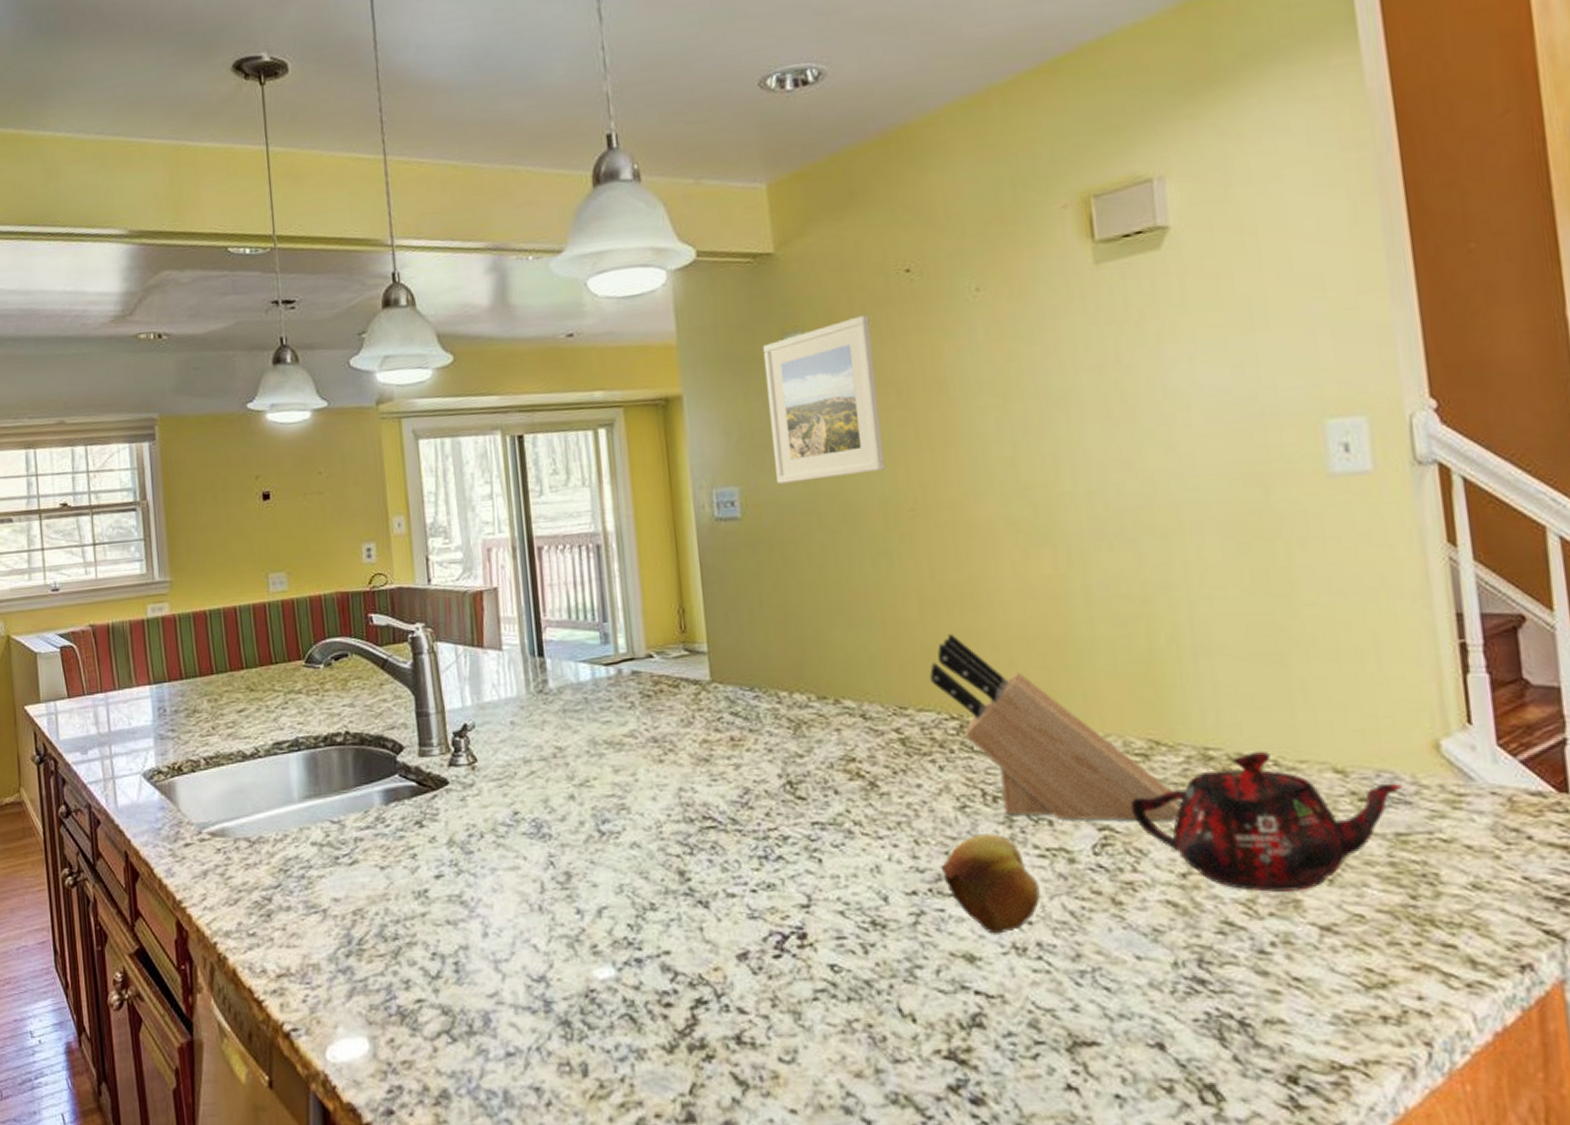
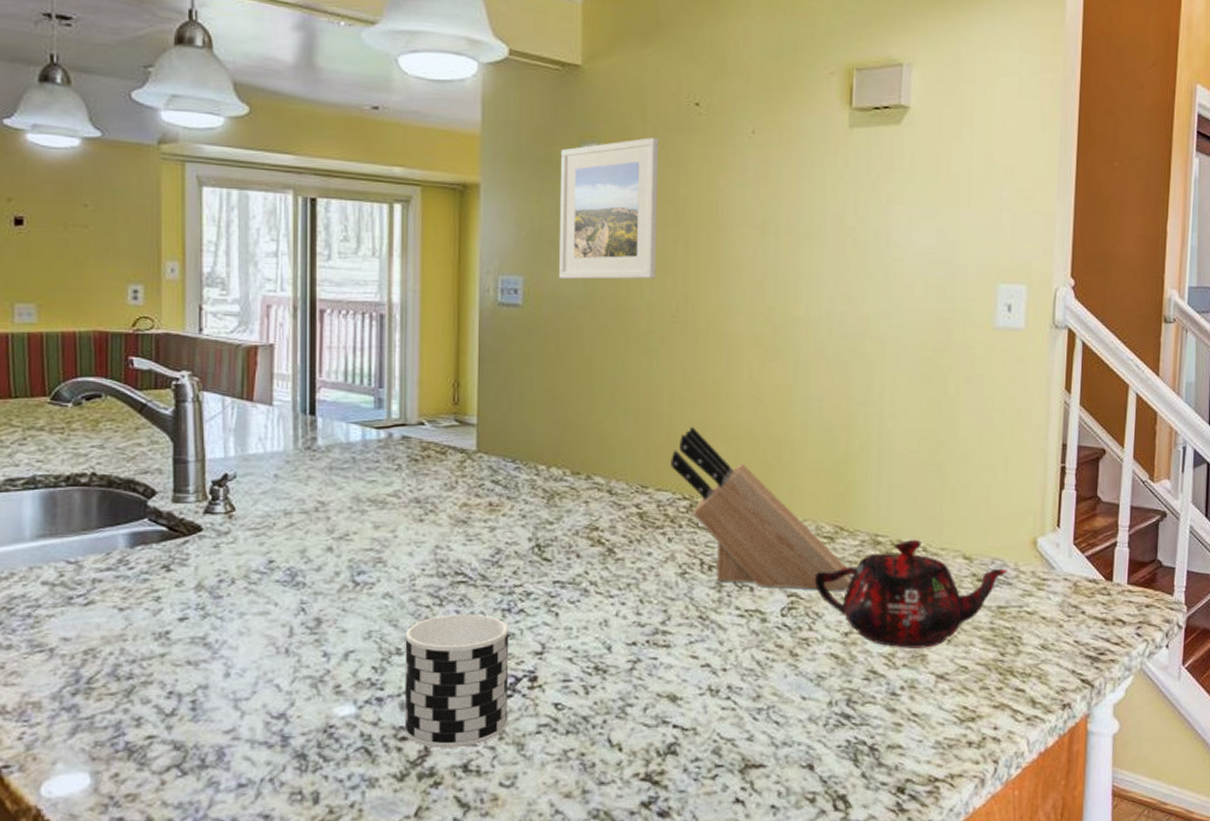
cup: none [657,863,779,1016] -> present [404,614,509,748]
fruit: present [942,833,1041,934] -> none [660,596,736,679]

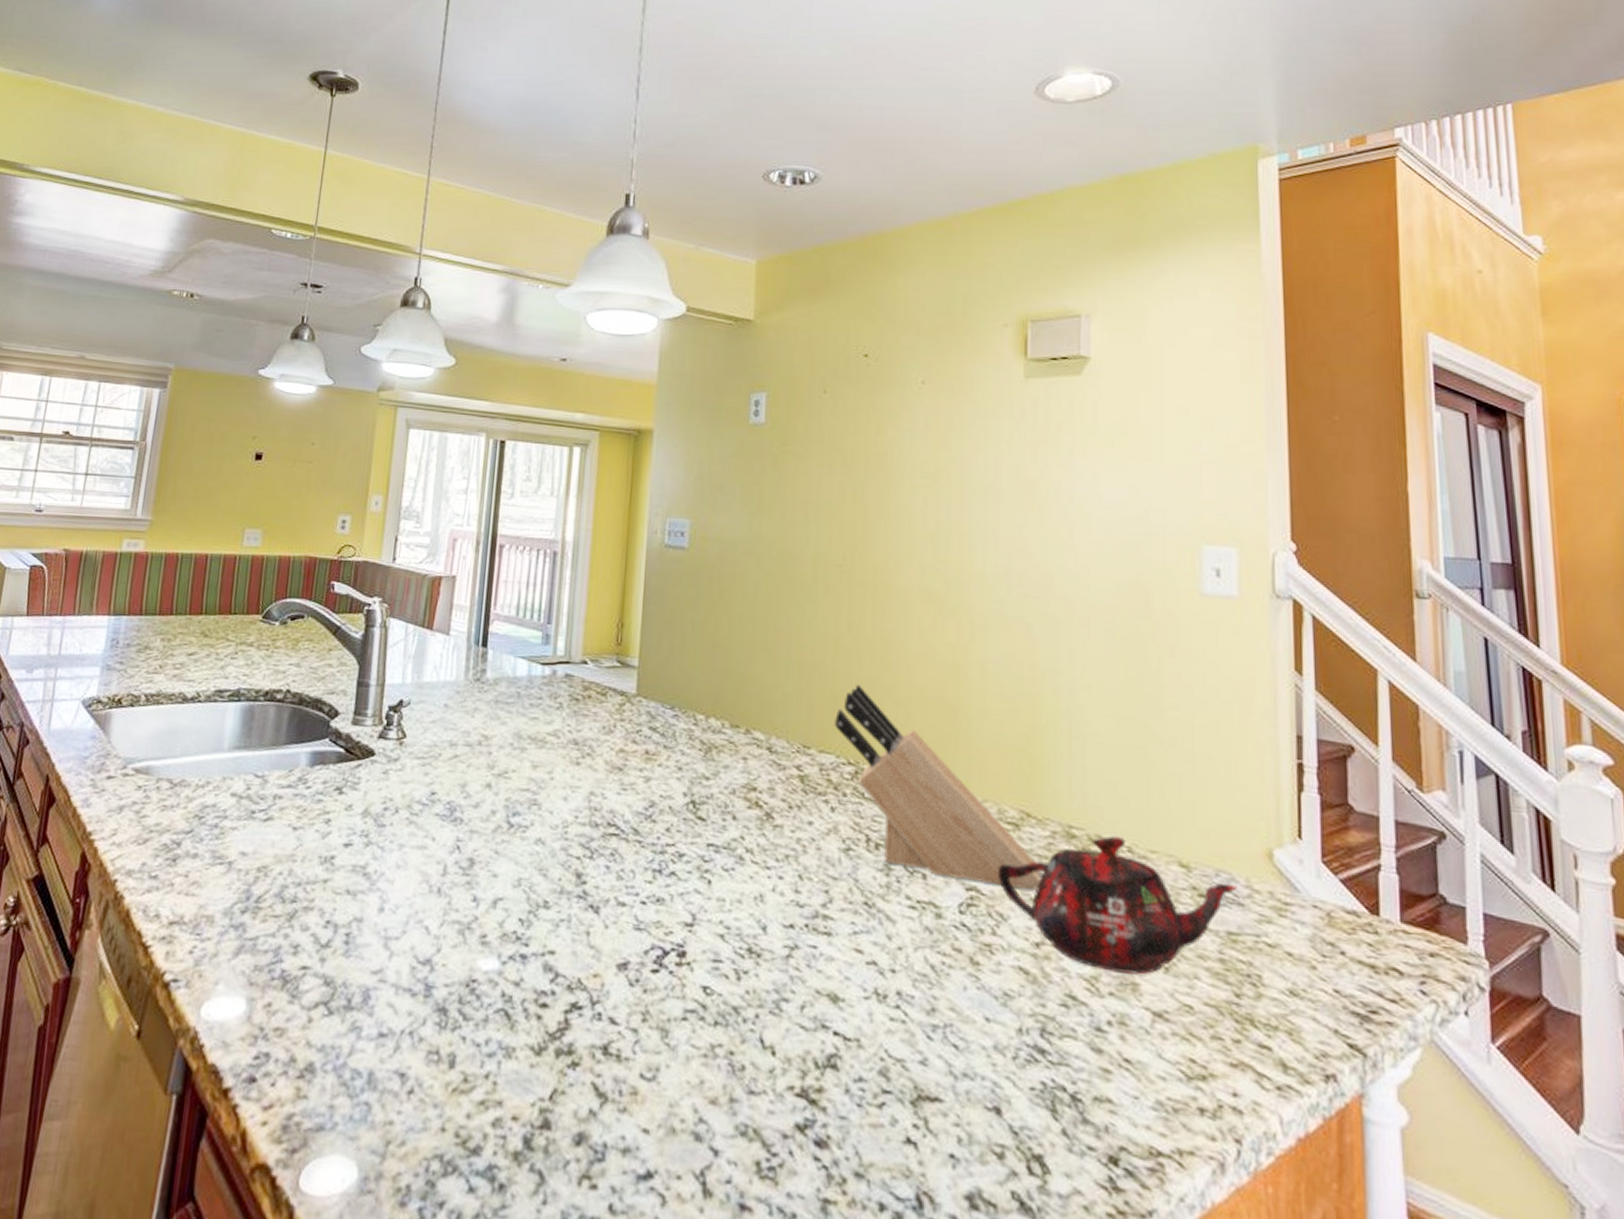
cup: present [404,614,509,748] -> none [545,869,658,1025]
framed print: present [559,137,658,280] -> none [725,387,827,527]

